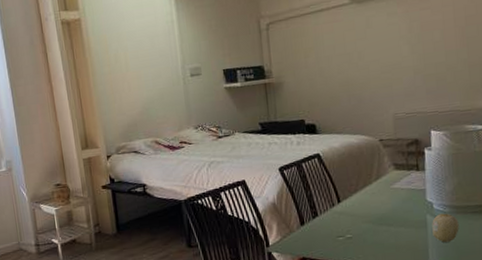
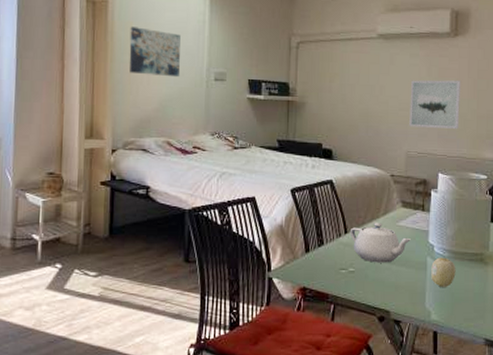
wall art: none [105,38,158,83] -> present [129,27,181,78]
teapot: none [342,188,407,227] -> present [349,222,411,263]
wall art: none [391,31,449,89] -> present [409,80,462,129]

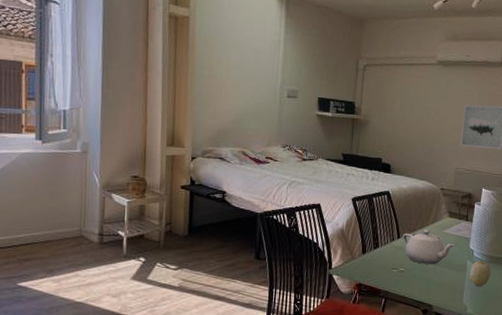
wall art: present [129,27,181,78] -> none [208,43,257,93]

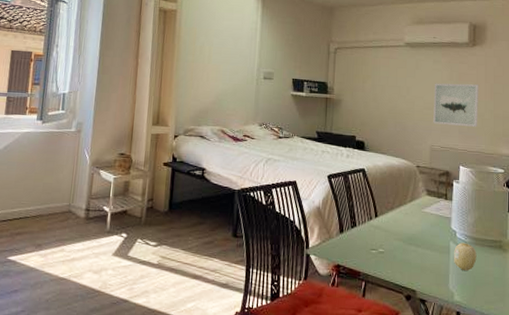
teapot: present [402,229,454,265] -> none [379,208,435,246]

